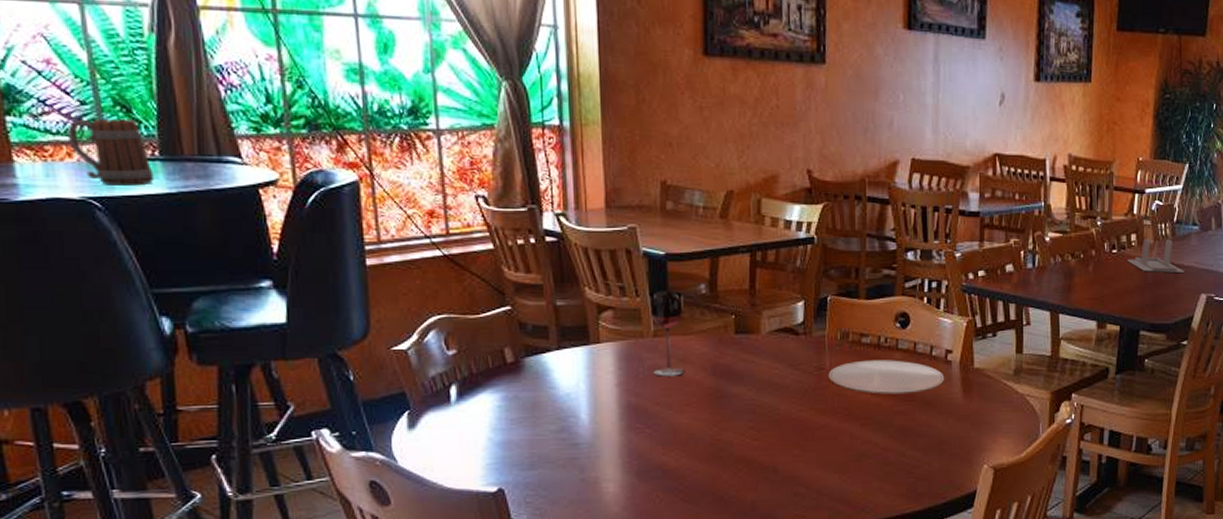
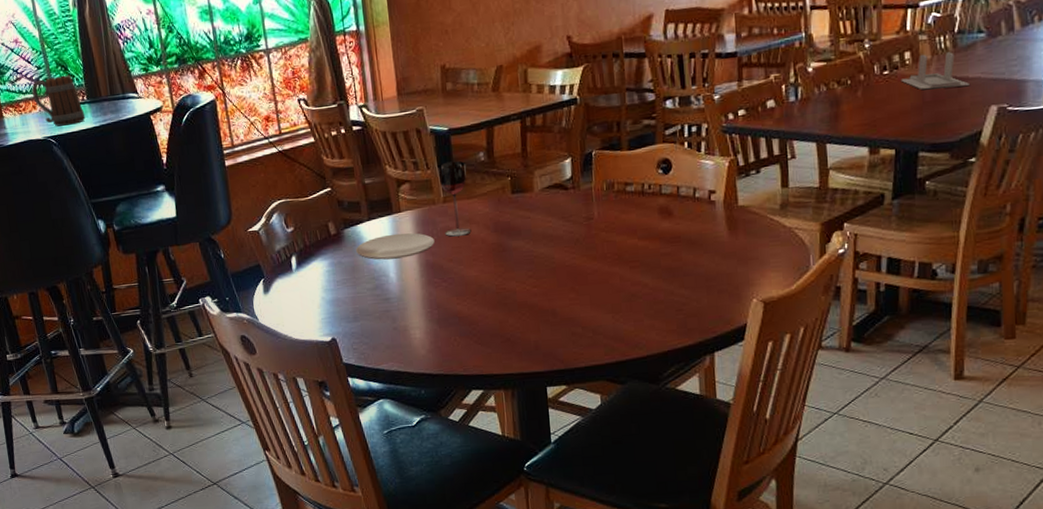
plate: none [537,367,640,398] -> present [355,233,435,260]
plate: present [828,360,945,395] -> none [596,204,709,239]

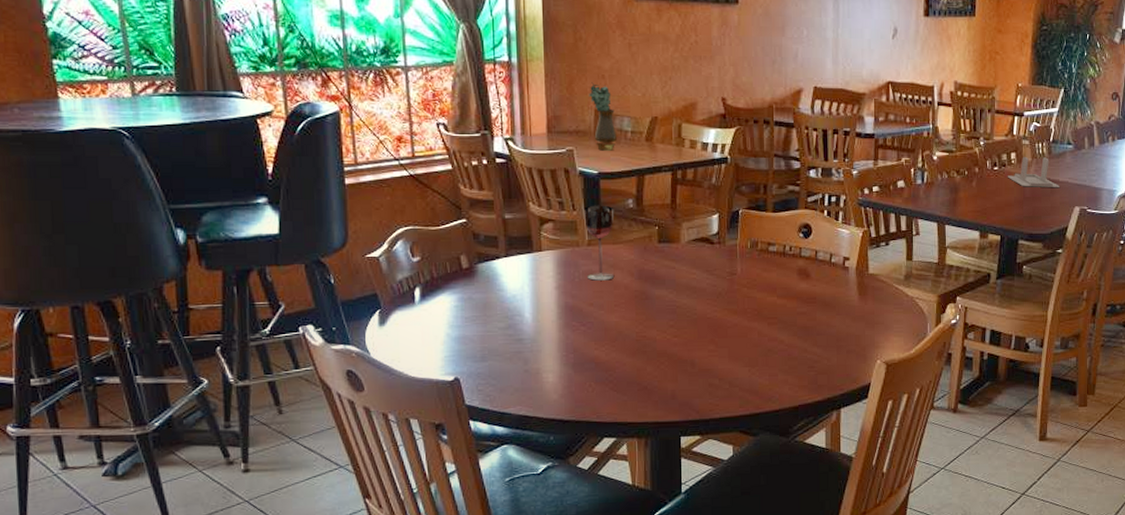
beer mug: present [31,74,86,127] -> none [101,60,172,117]
plate: present [355,233,435,260] -> none [488,272,576,299]
vase: none [434,39,465,107] -> present [589,82,618,151]

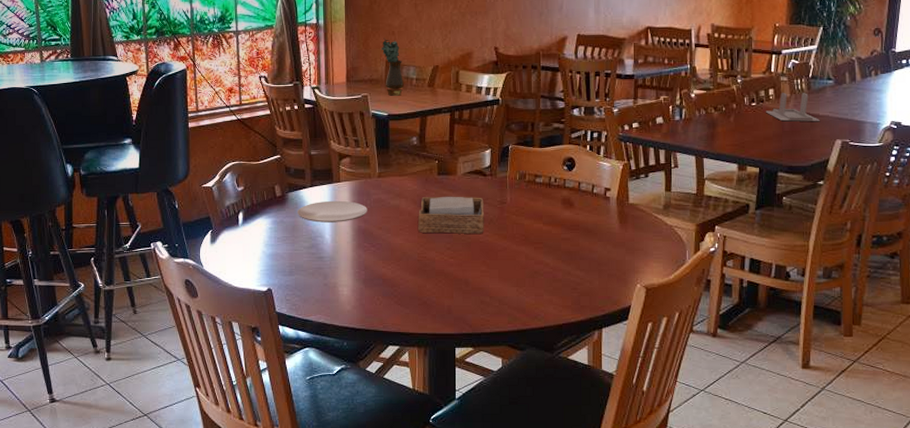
plate: none [488,272,576,299] -> present [296,200,367,223]
wineglass: present [584,205,615,281] -> none [376,142,400,208]
napkin holder: none [635,267,712,310] -> present [417,196,484,235]

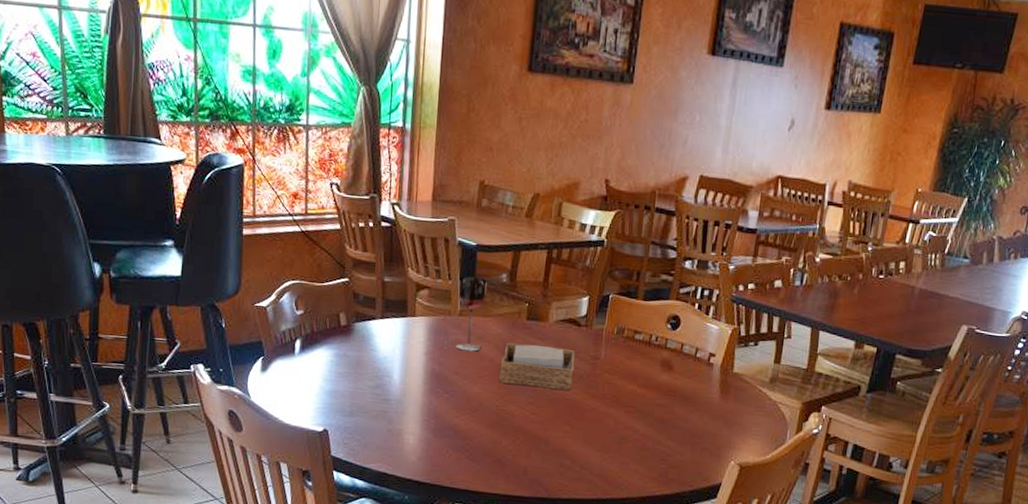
plate: present [296,200,367,223] -> none [363,336,444,363]
wineglass: none [376,142,400,208] -> present [455,276,487,352]
vase: present [381,38,405,96] -> none [475,154,499,224]
napkin holder: present [765,92,821,122] -> none [892,266,950,304]

